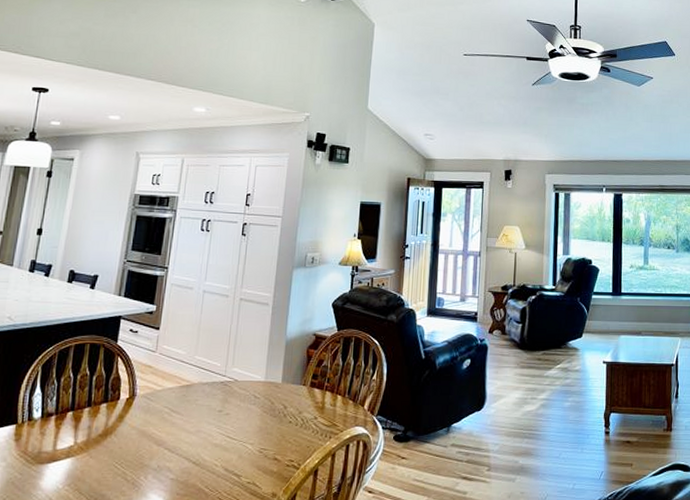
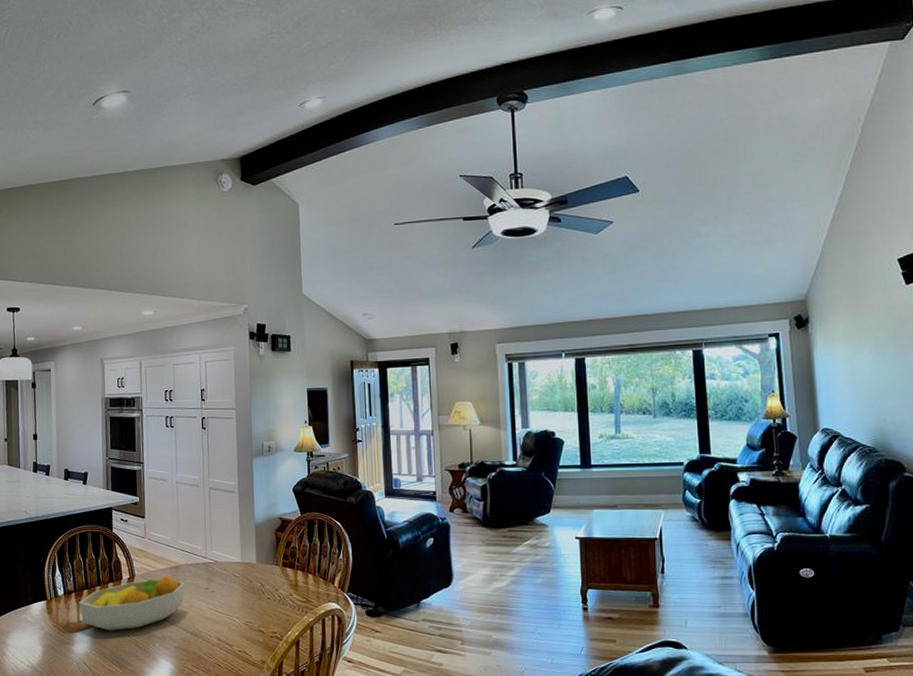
fruit bowl: none [58,395,195,461] -> present [79,575,185,631]

